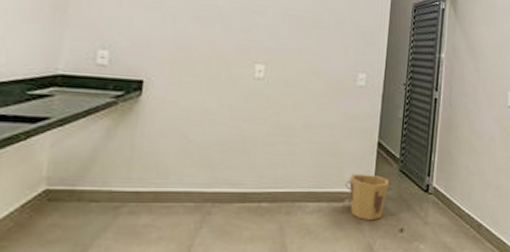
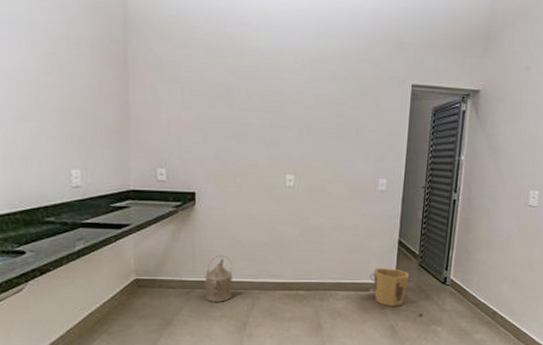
watering can: none [139,158,181,219] -> present [205,255,233,302]

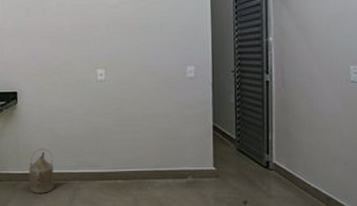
bucket: present [369,267,413,307] -> none [186,154,233,194]

